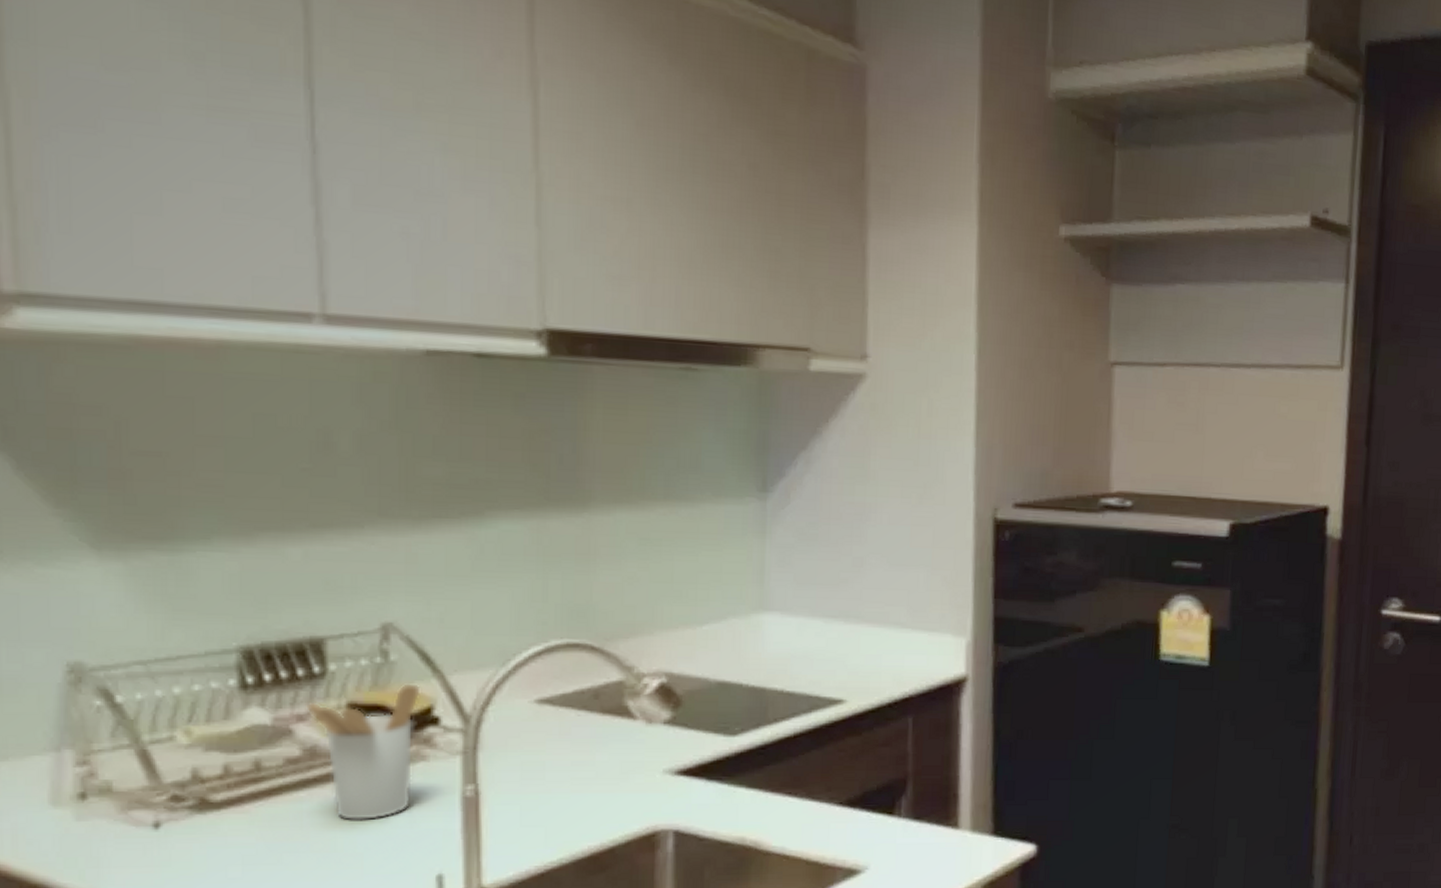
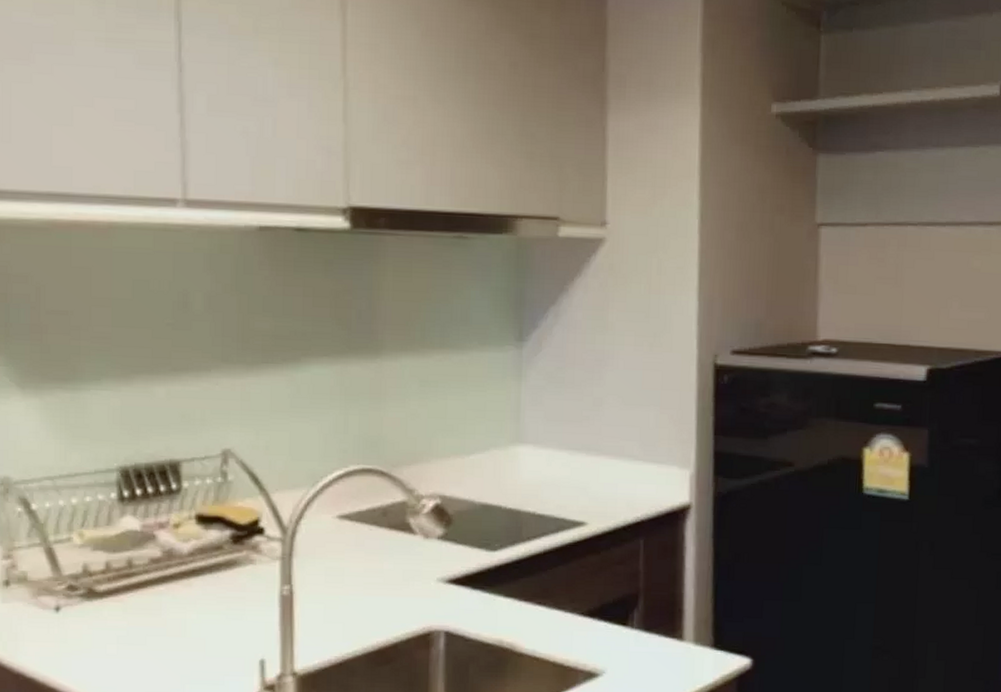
utensil holder: present [306,682,421,821] -> none [166,498,250,612]

